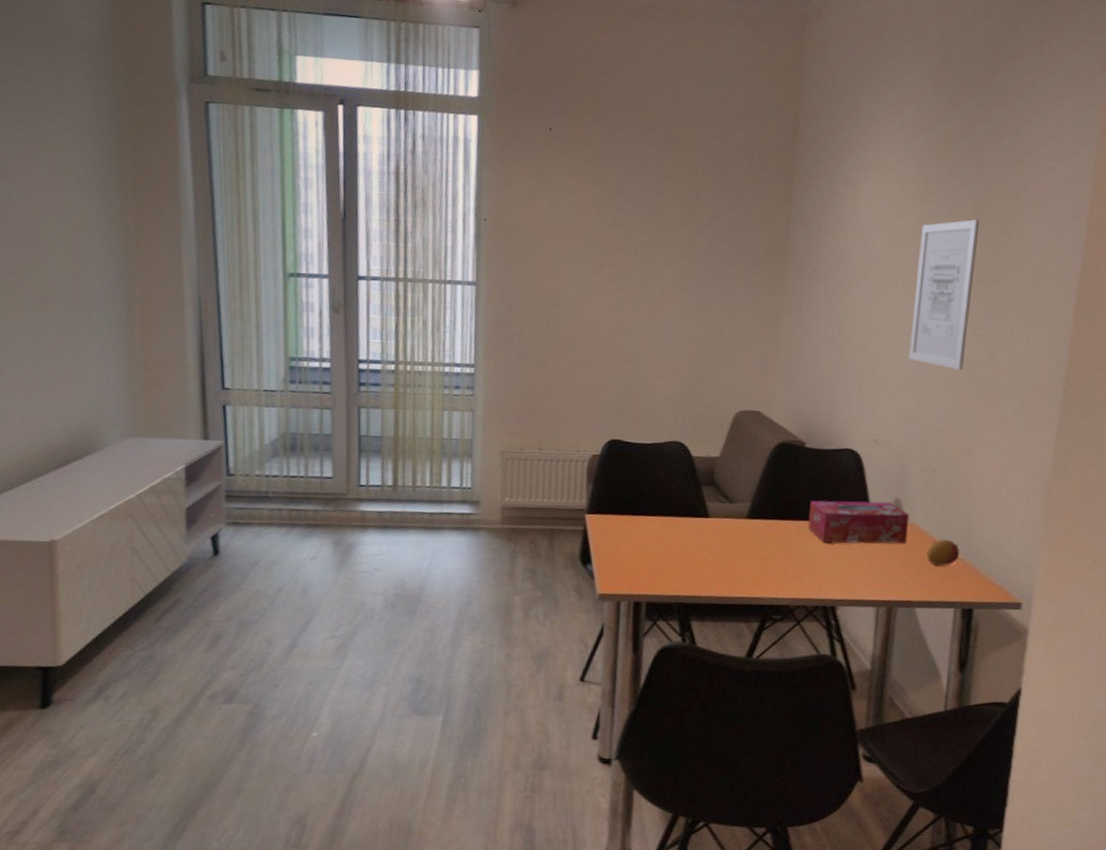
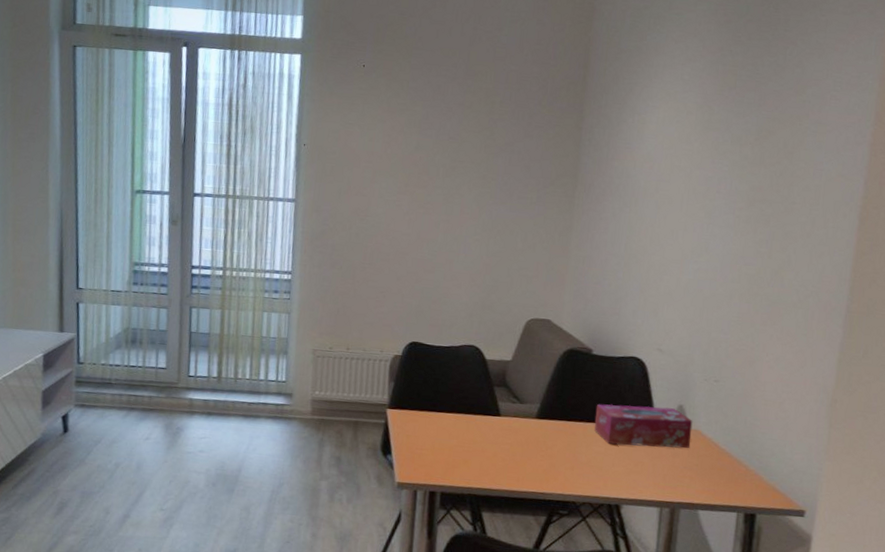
wall art: present [908,219,980,370] -> none [692,145,763,286]
fruit: present [926,539,960,566] -> none [709,445,743,471]

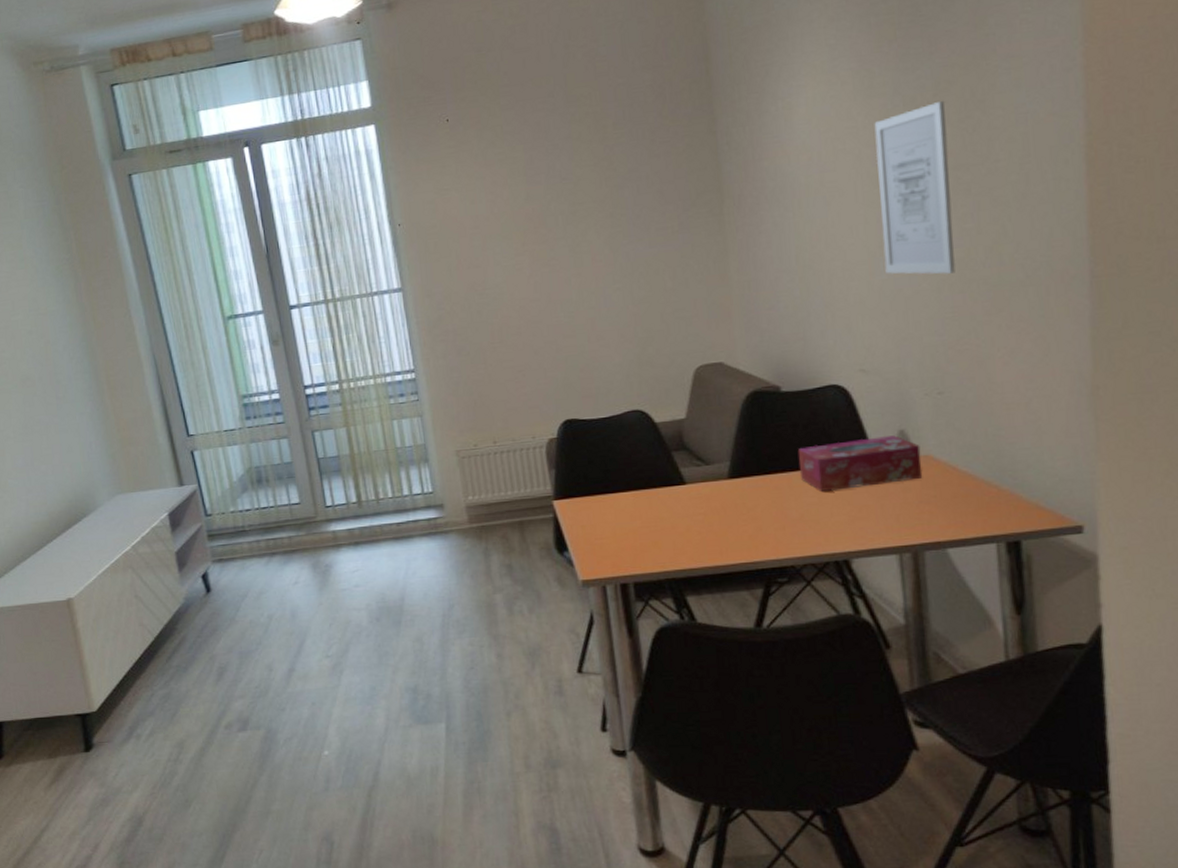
wall art: none [692,145,763,286] -> present [874,100,955,275]

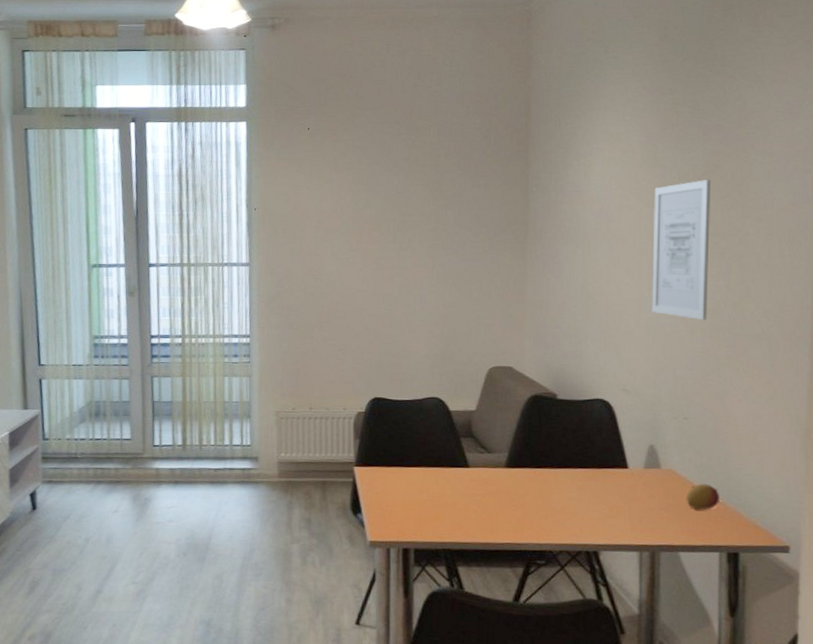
tissue box: present [797,435,923,493] -> none [565,448,666,490]
fruit: none [949,466,992,498] -> present [686,483,720,510]

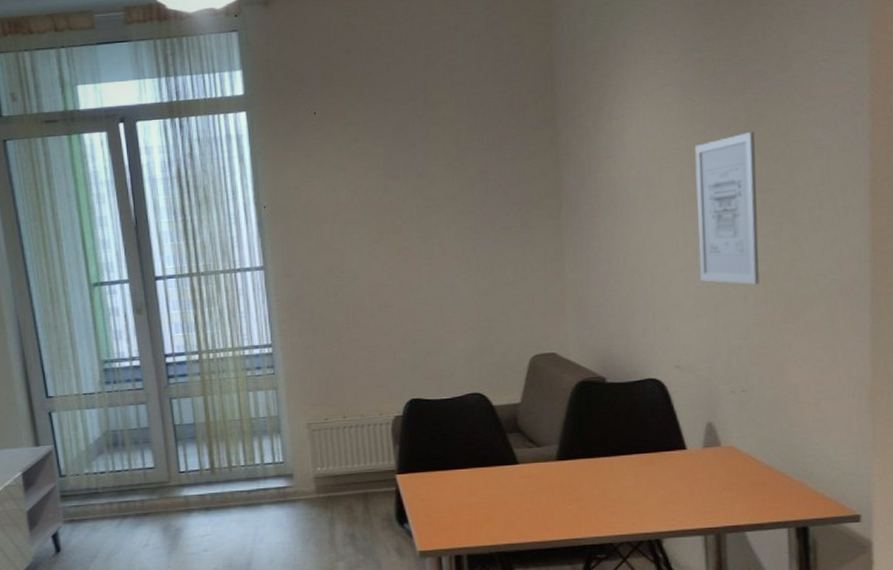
fruit: present [686,483,720,510] -> none [749,458,785,486]

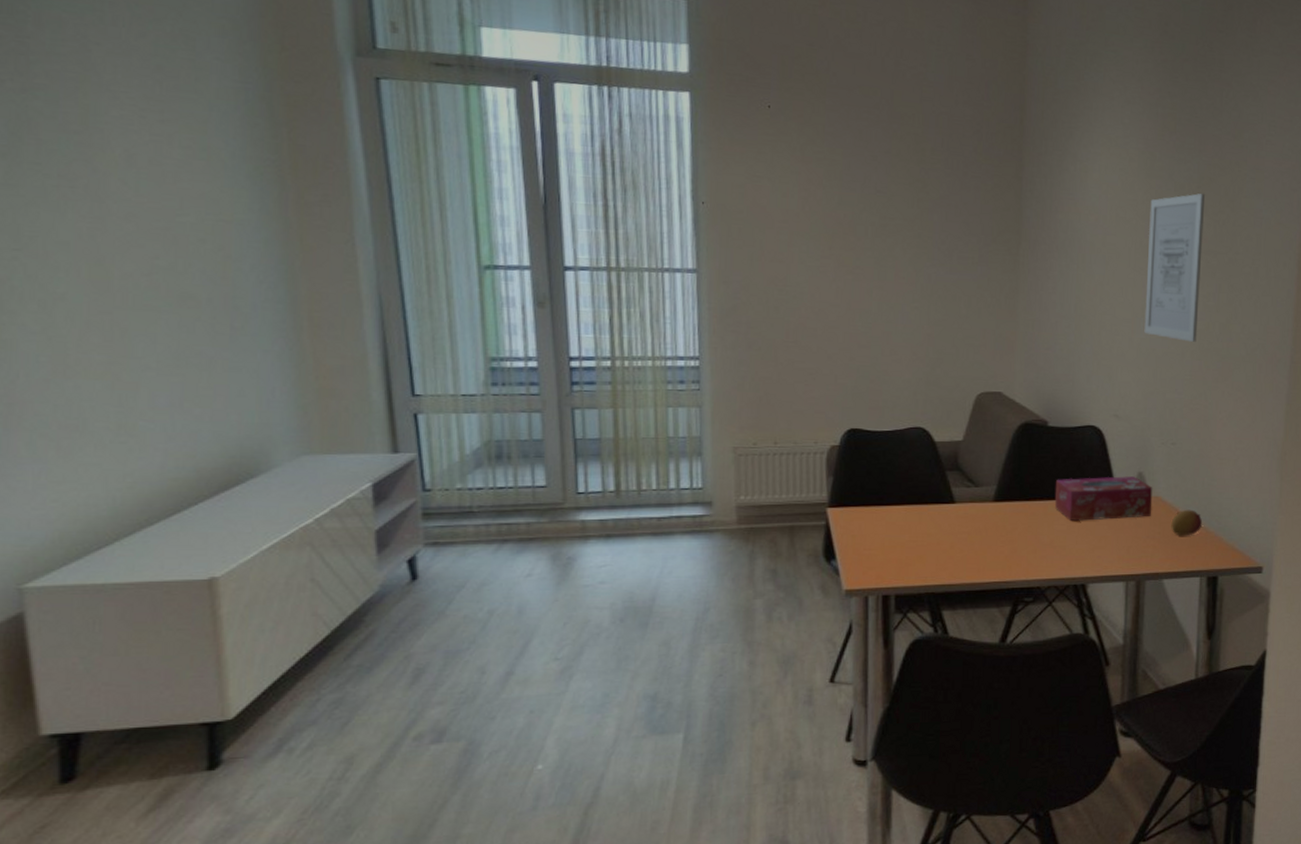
tissue box: none [619,427,727,477] -> present [1054,476,1153,522]
fruit: none [749,458,785,486] -> present [1171,509,1203,536]

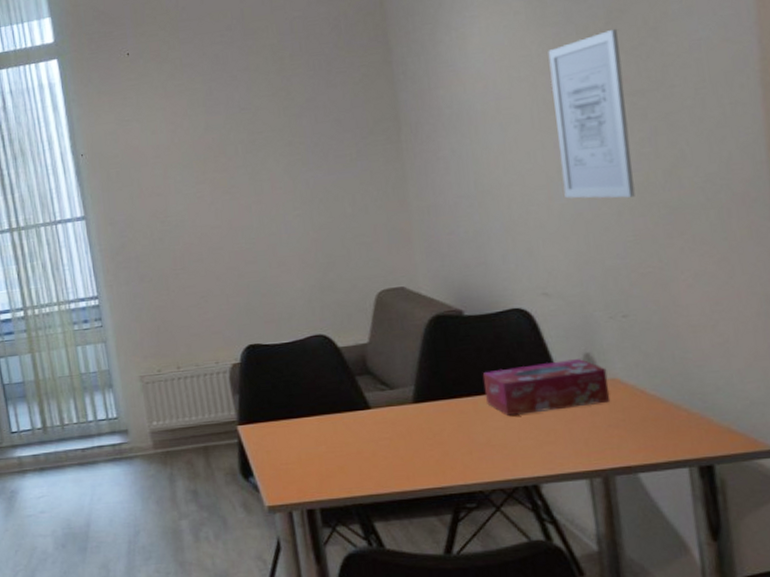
fruit: present [1171,509,1203,536] -> none [638,389,681,422]

